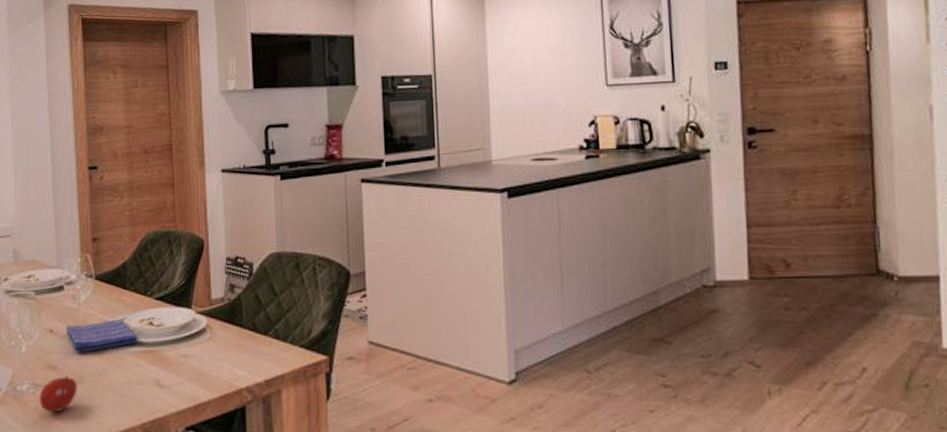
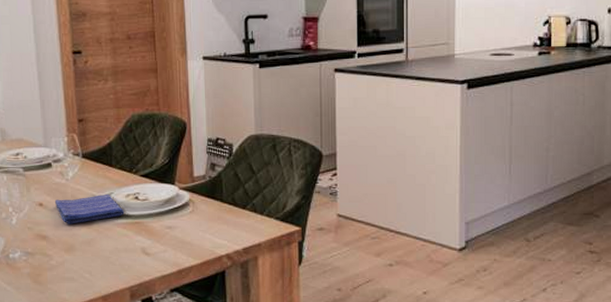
fruit: present [39,376,77,413] -> none [31,245,68,277]

